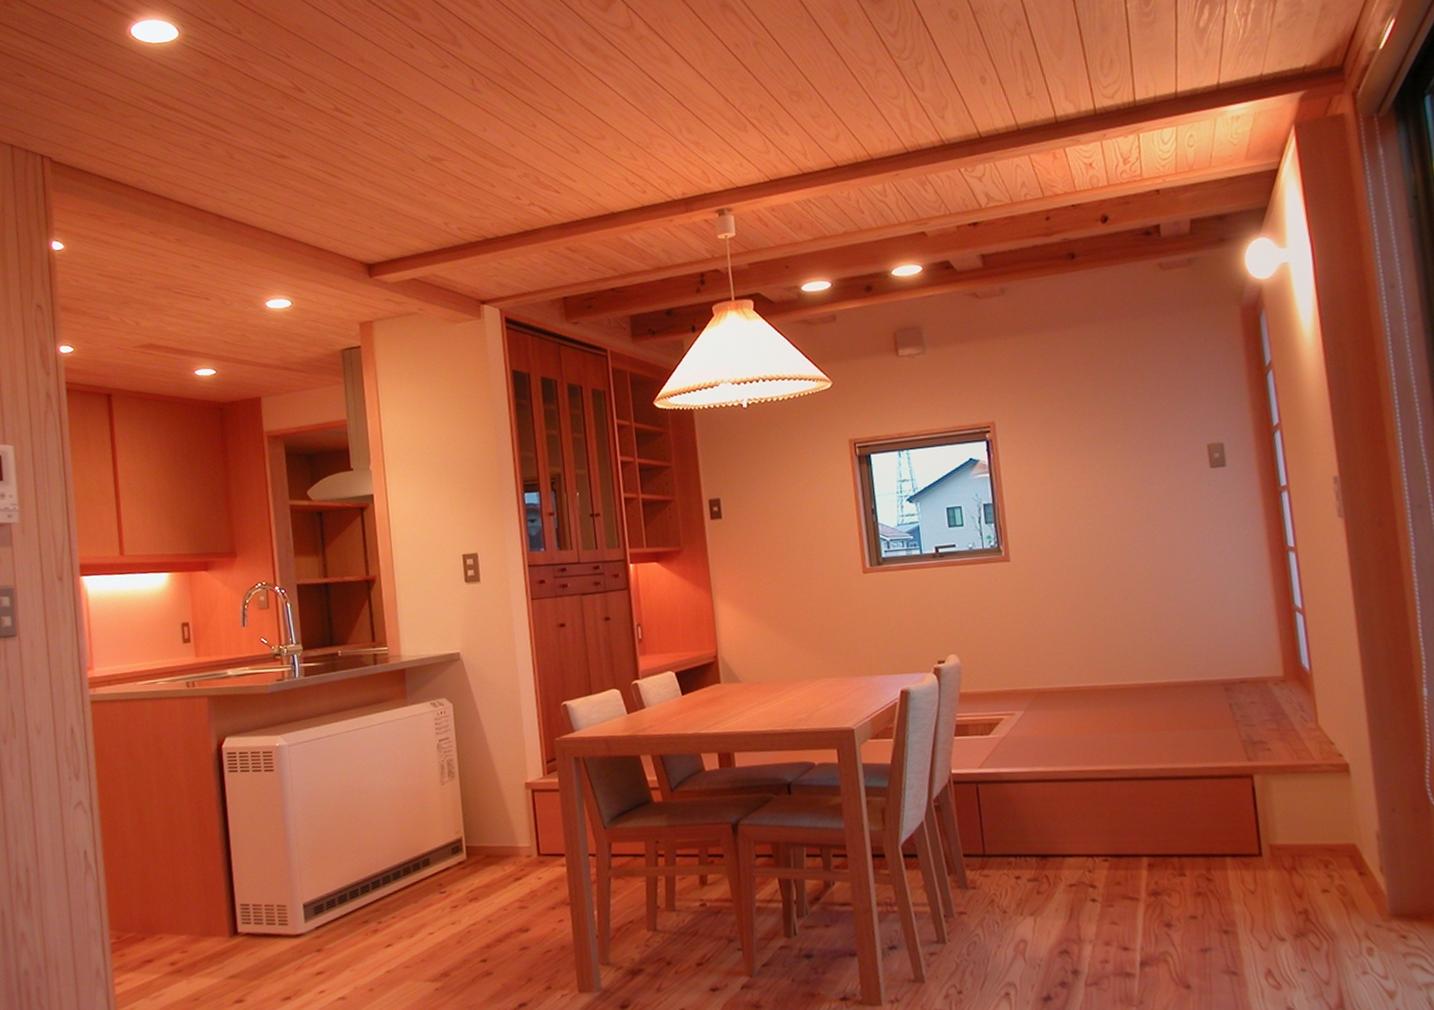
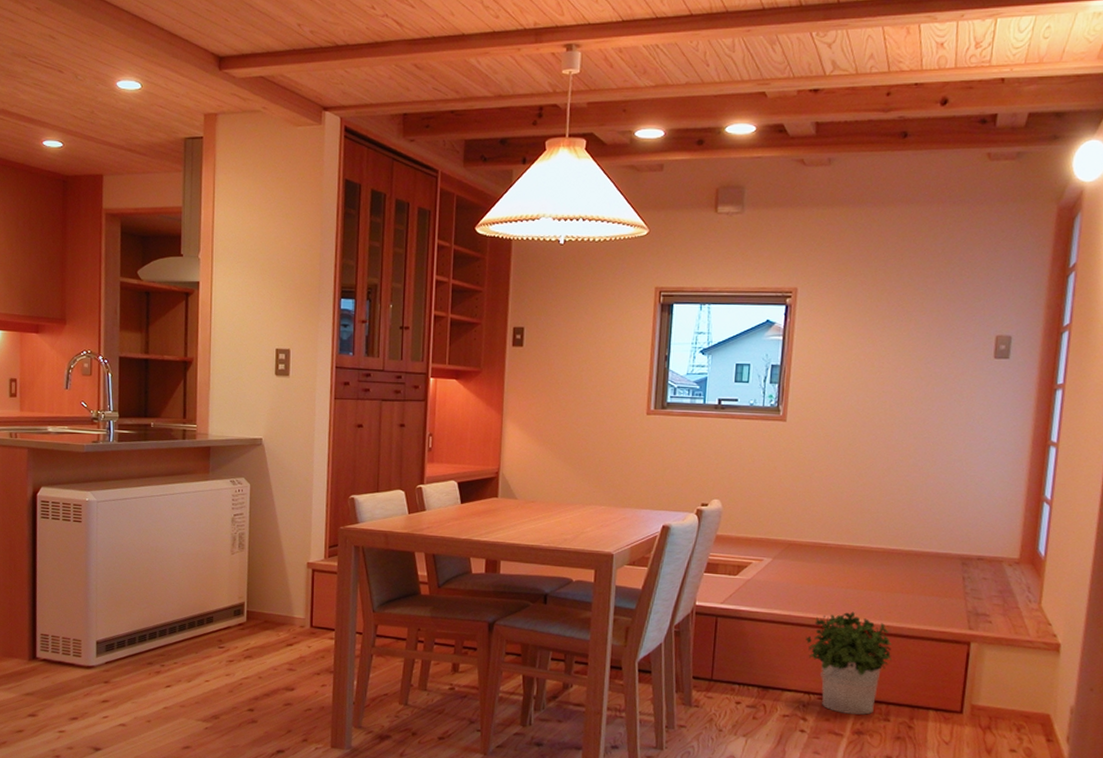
potted plant: none [1076,758,1173,874] -> present [805,611,892,715]

